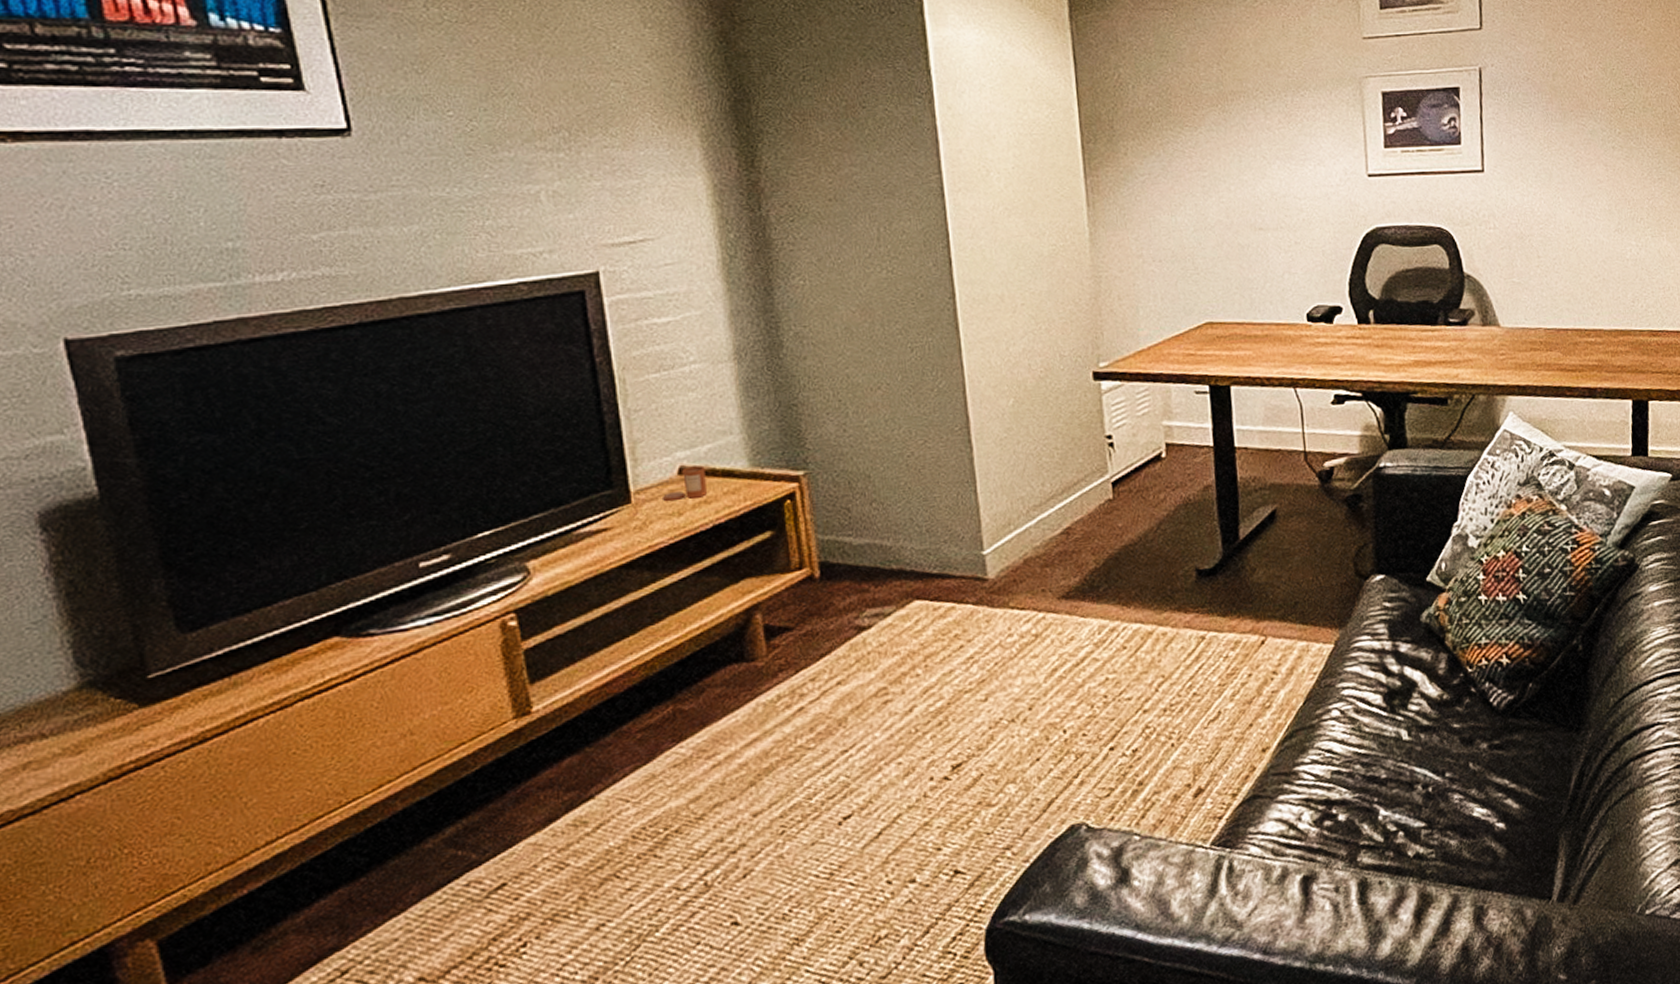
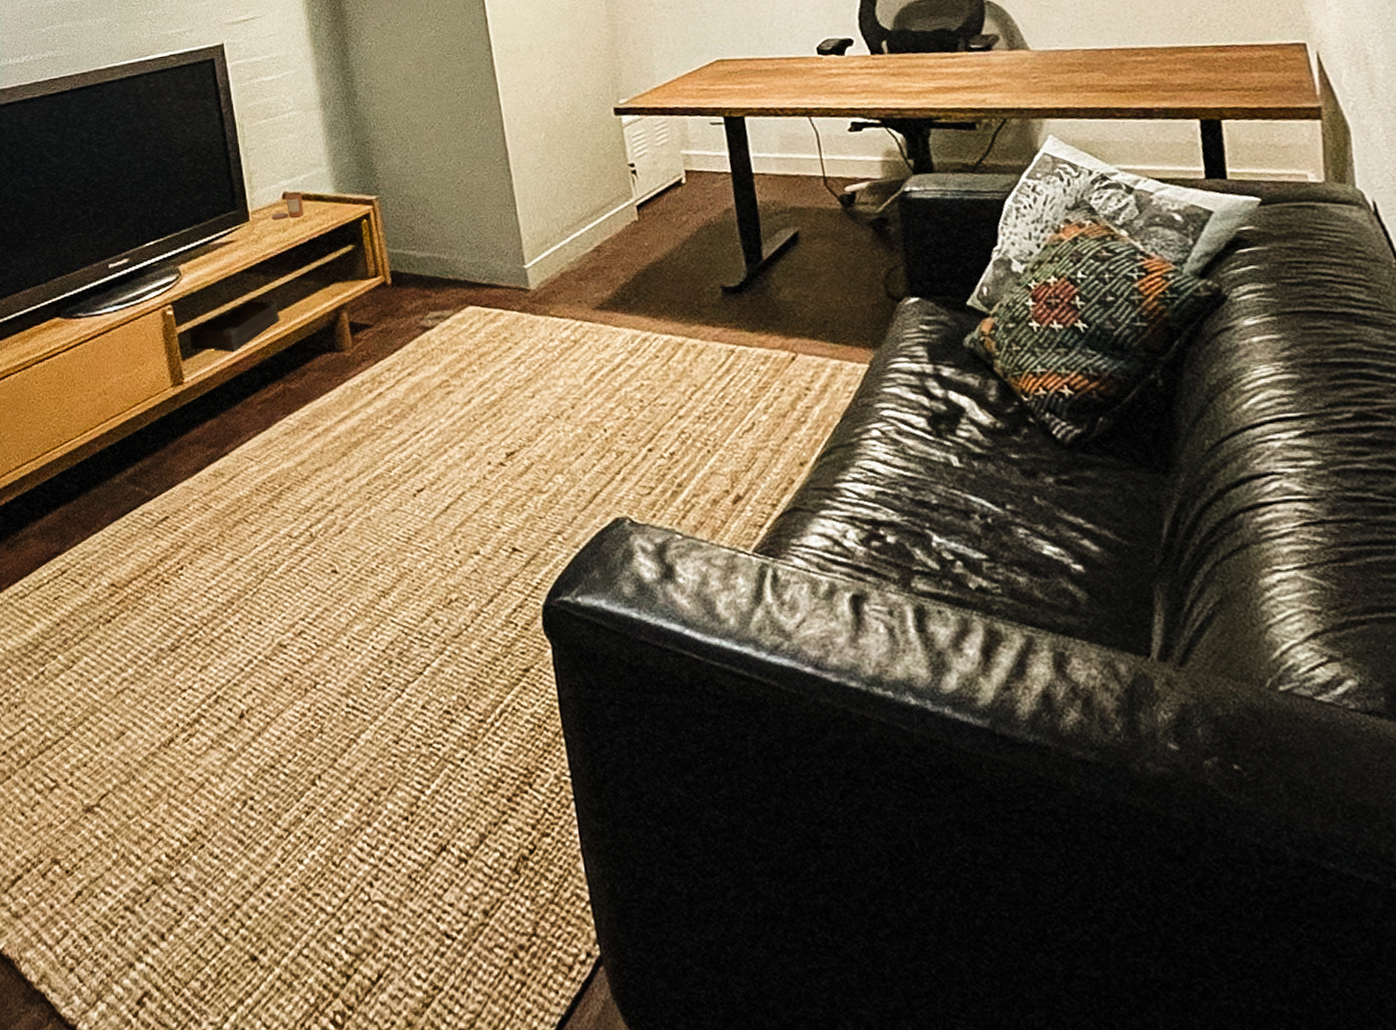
game console: none [540,603,671,670] -> present [189,300,280,352]

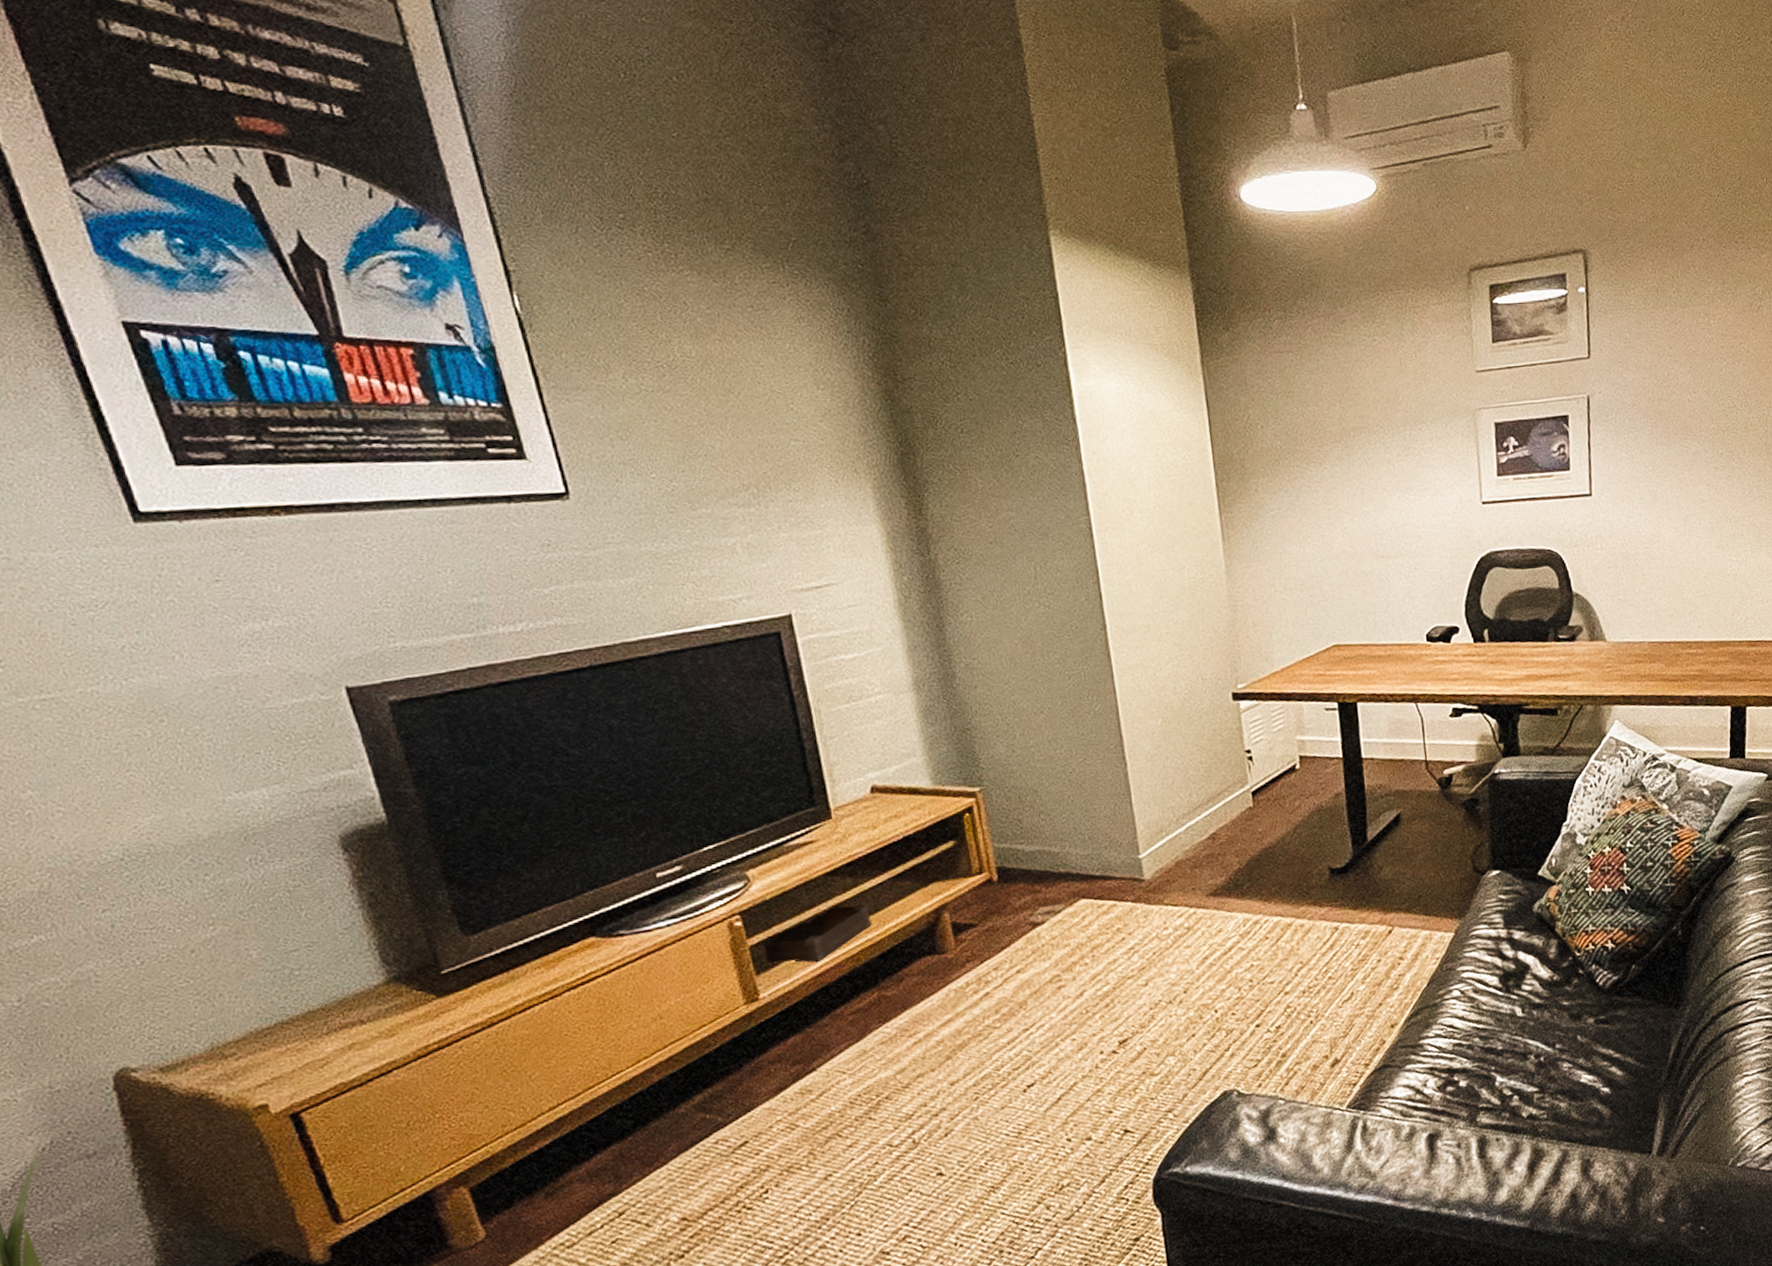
candle: present [272,191,304,221] -> none [859,784,896,817]

